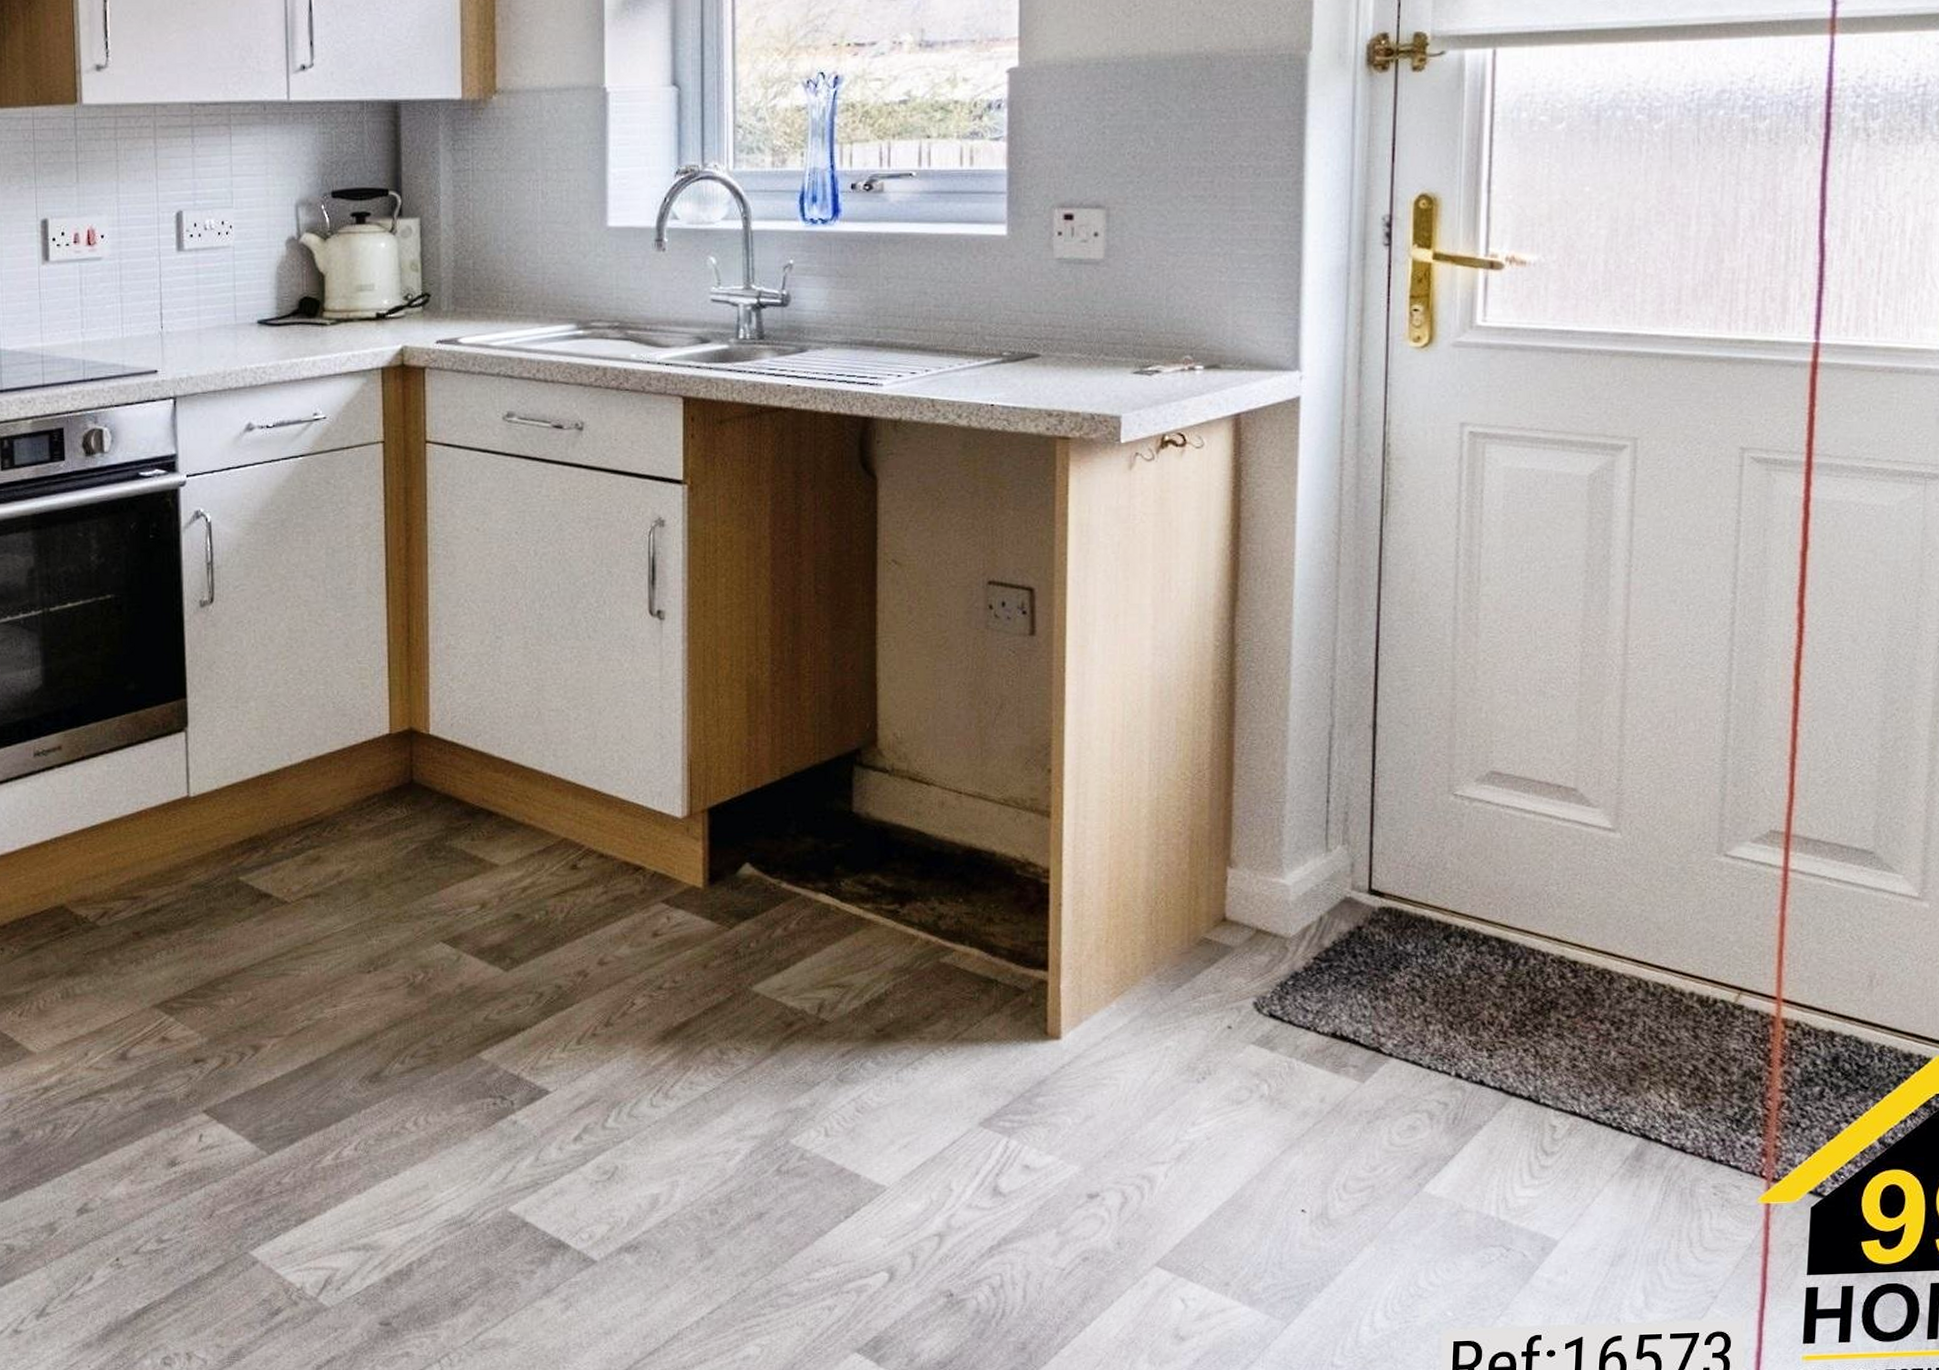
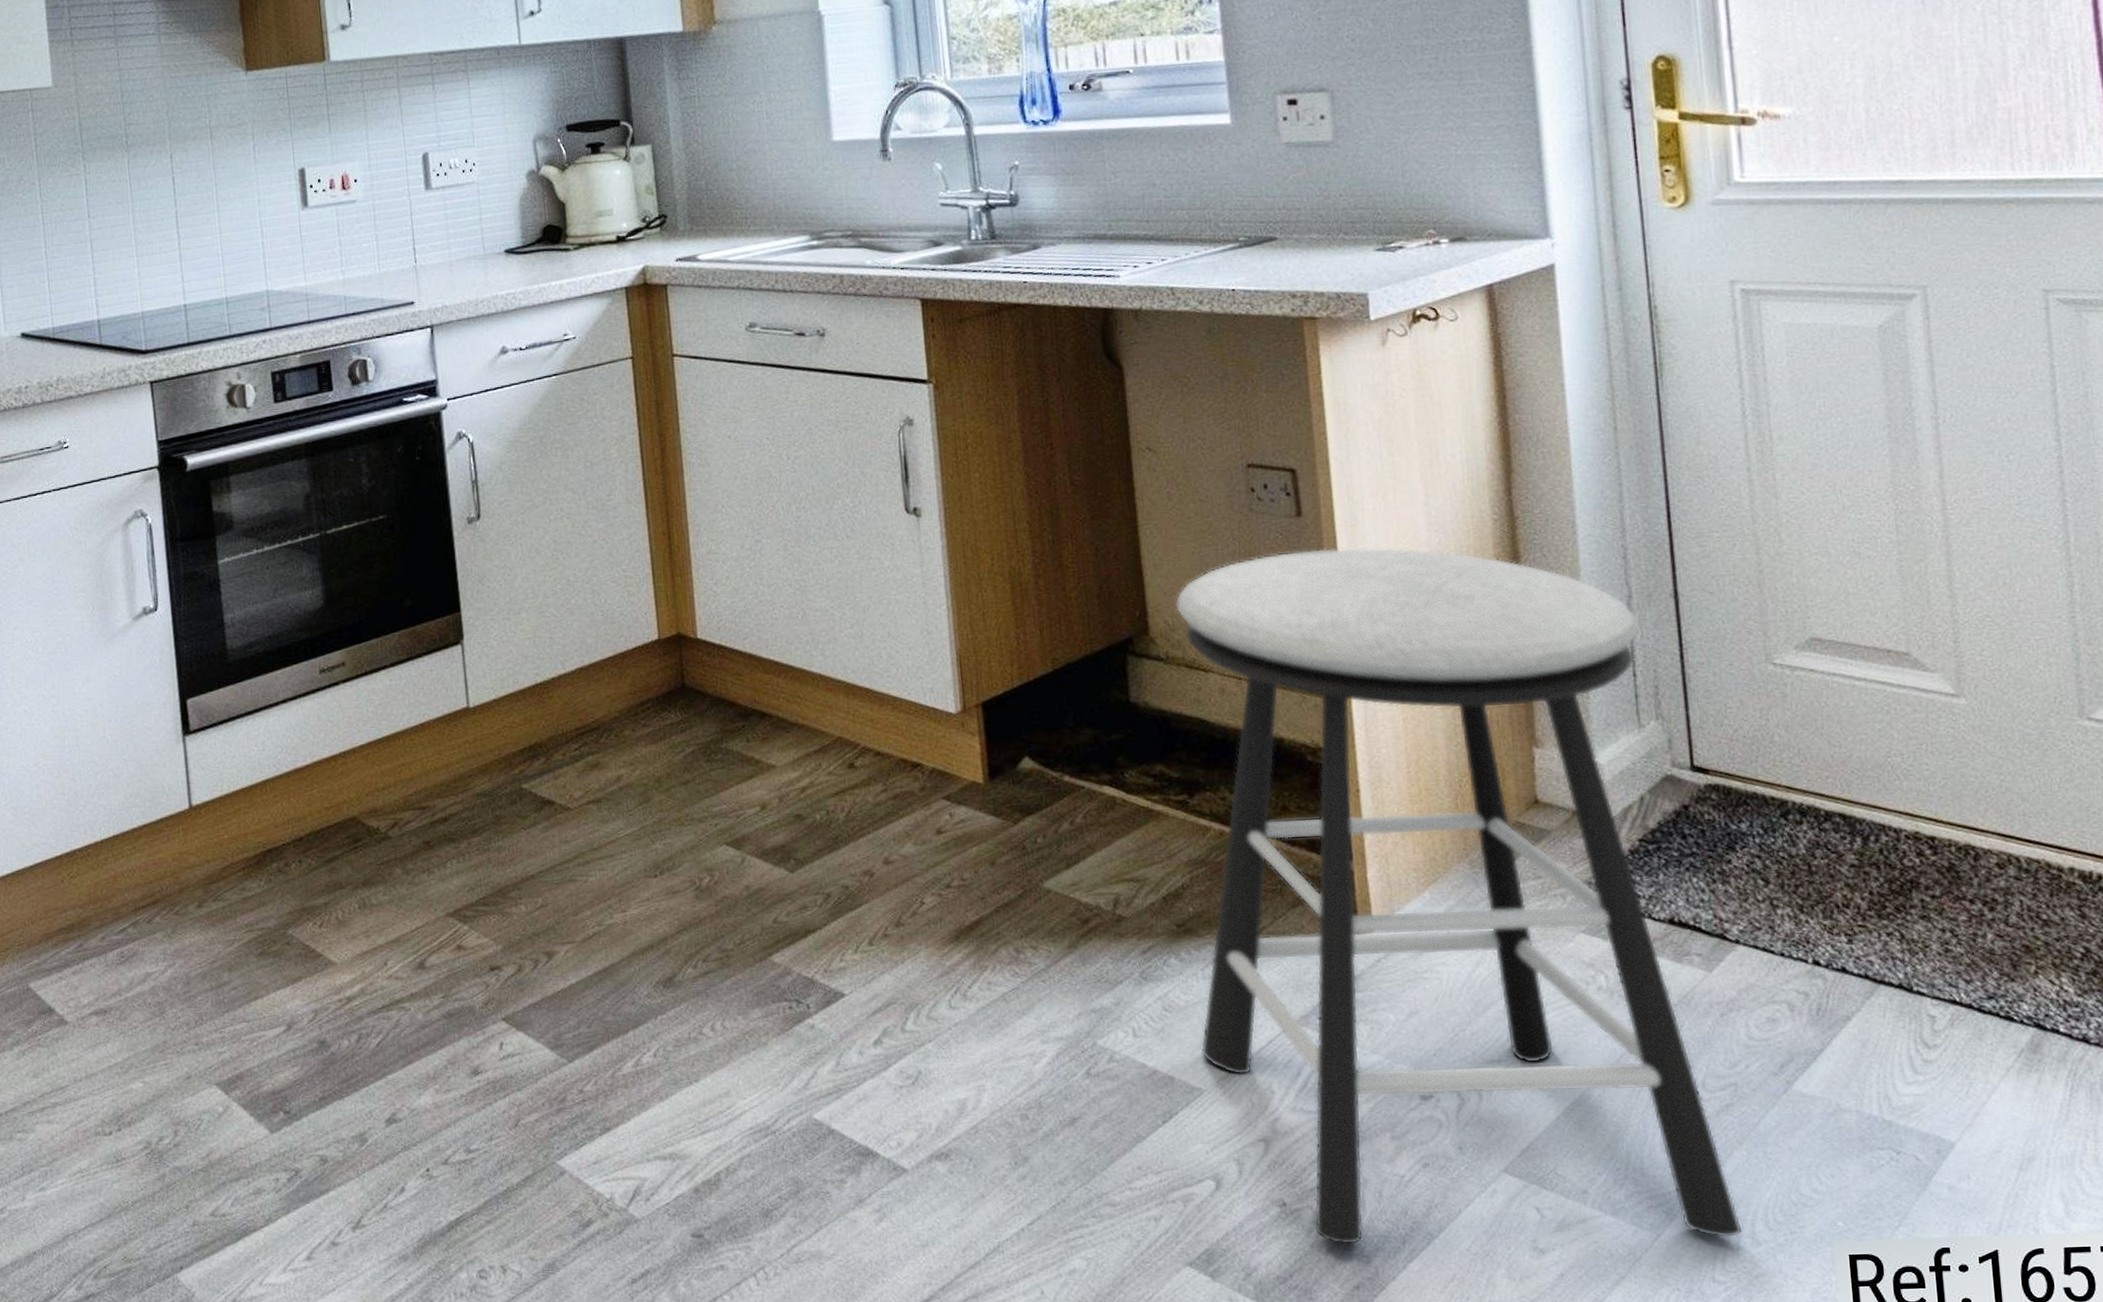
stool: none [887,668,1364,1333] -> present [1175,547,1743,1246]

